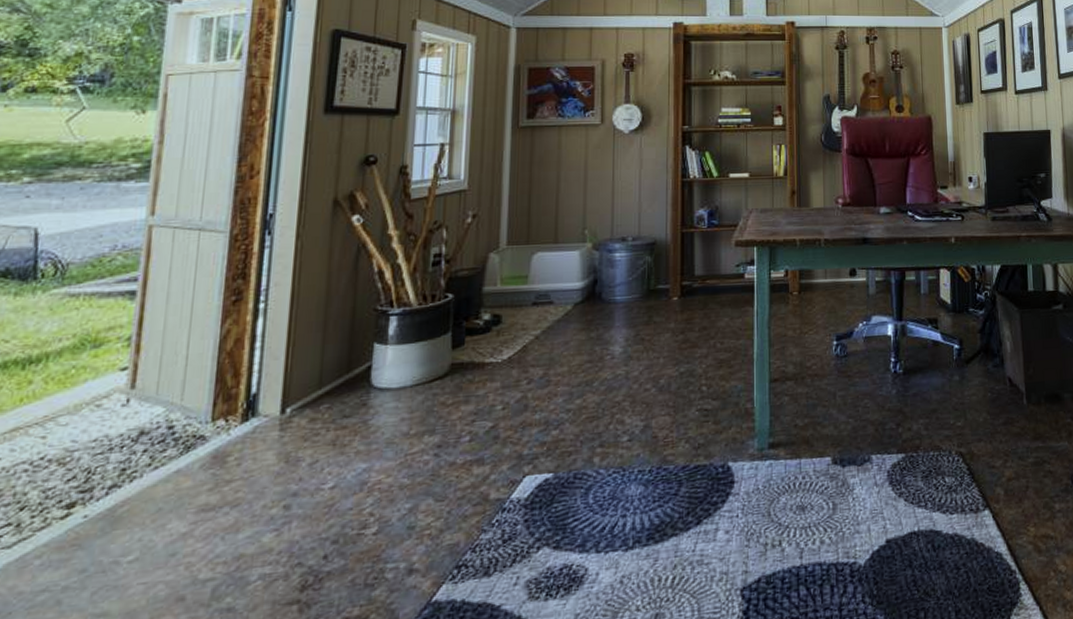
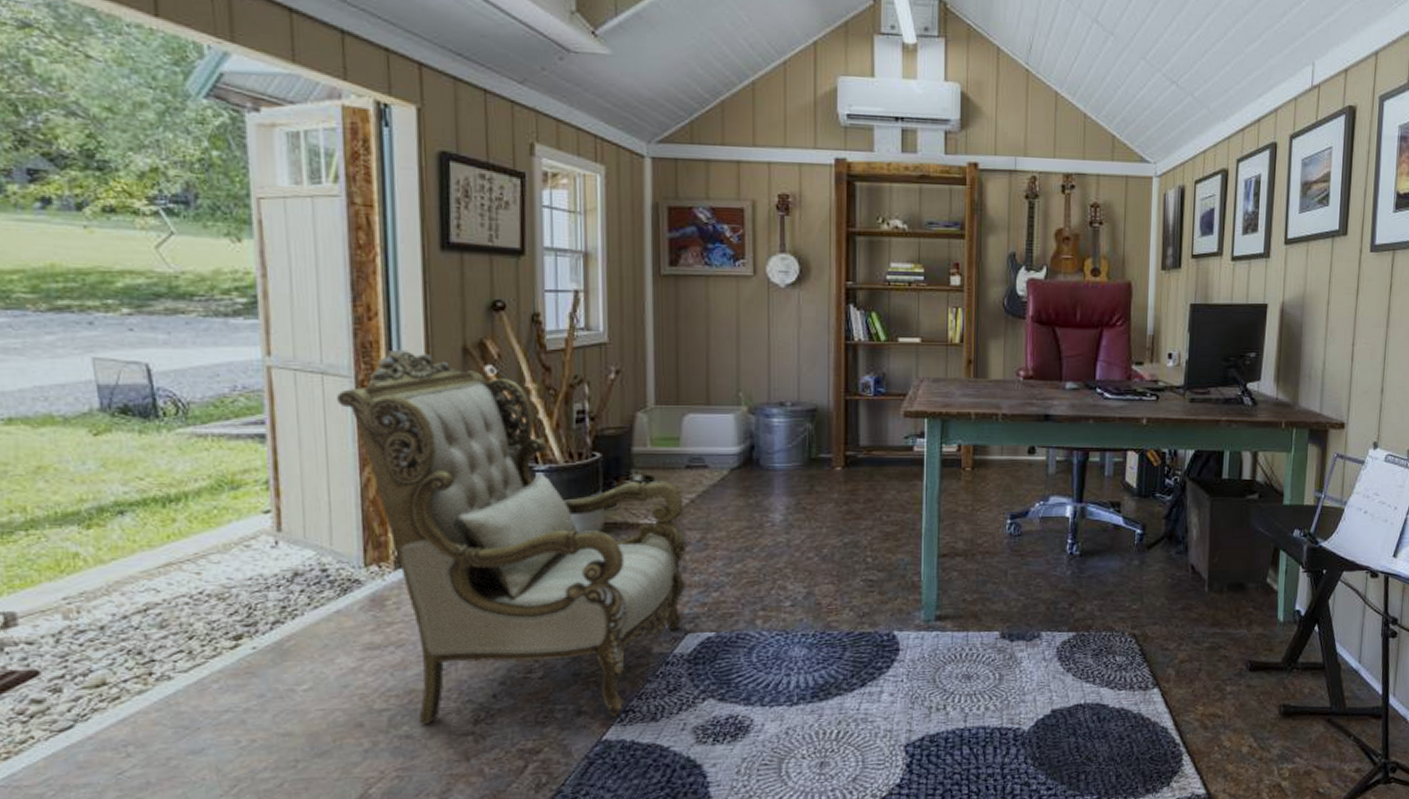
armchair: none [209,204,530,594] -> present [336,349,687,724]

